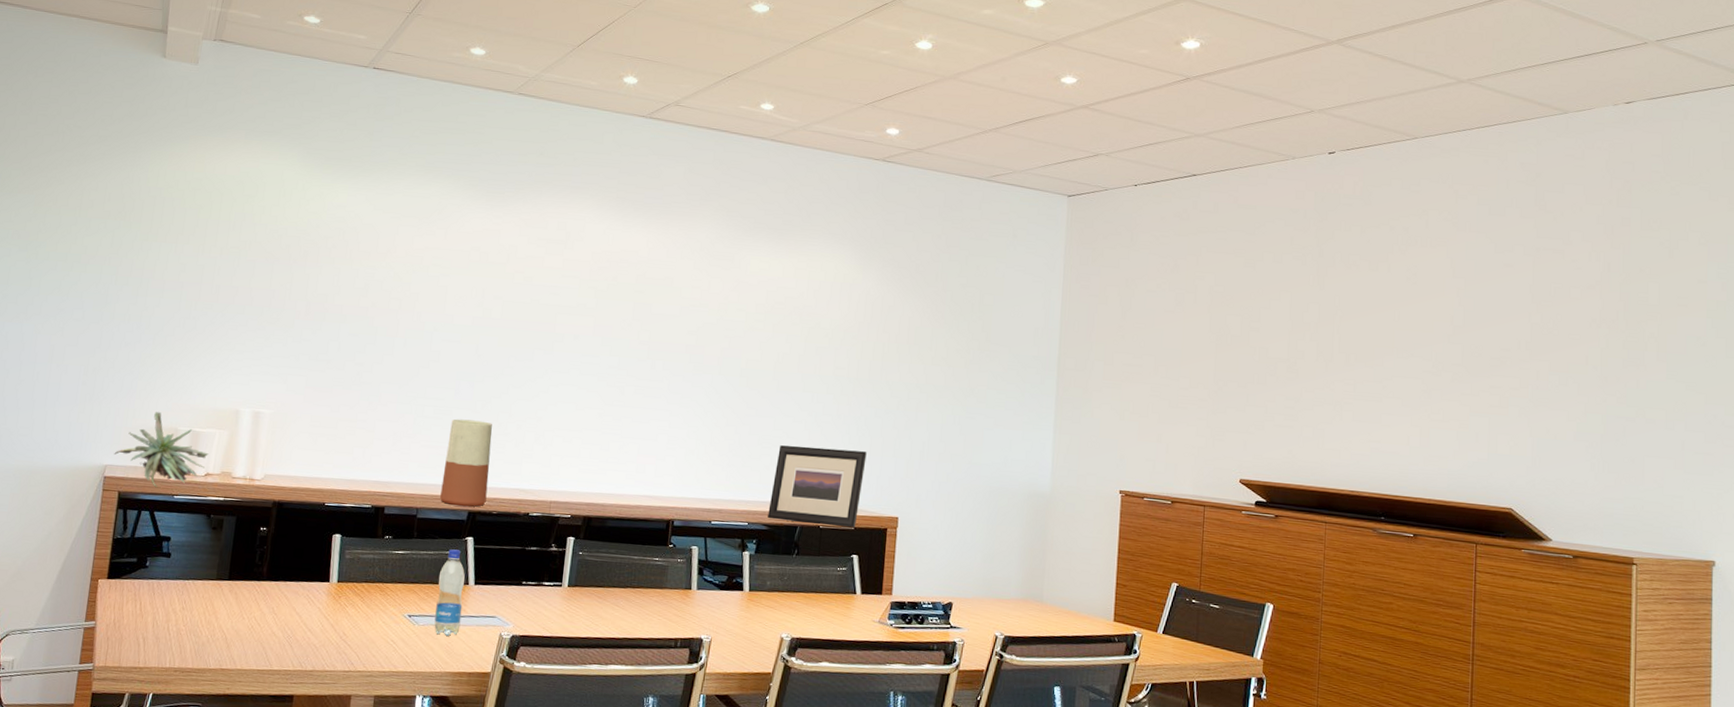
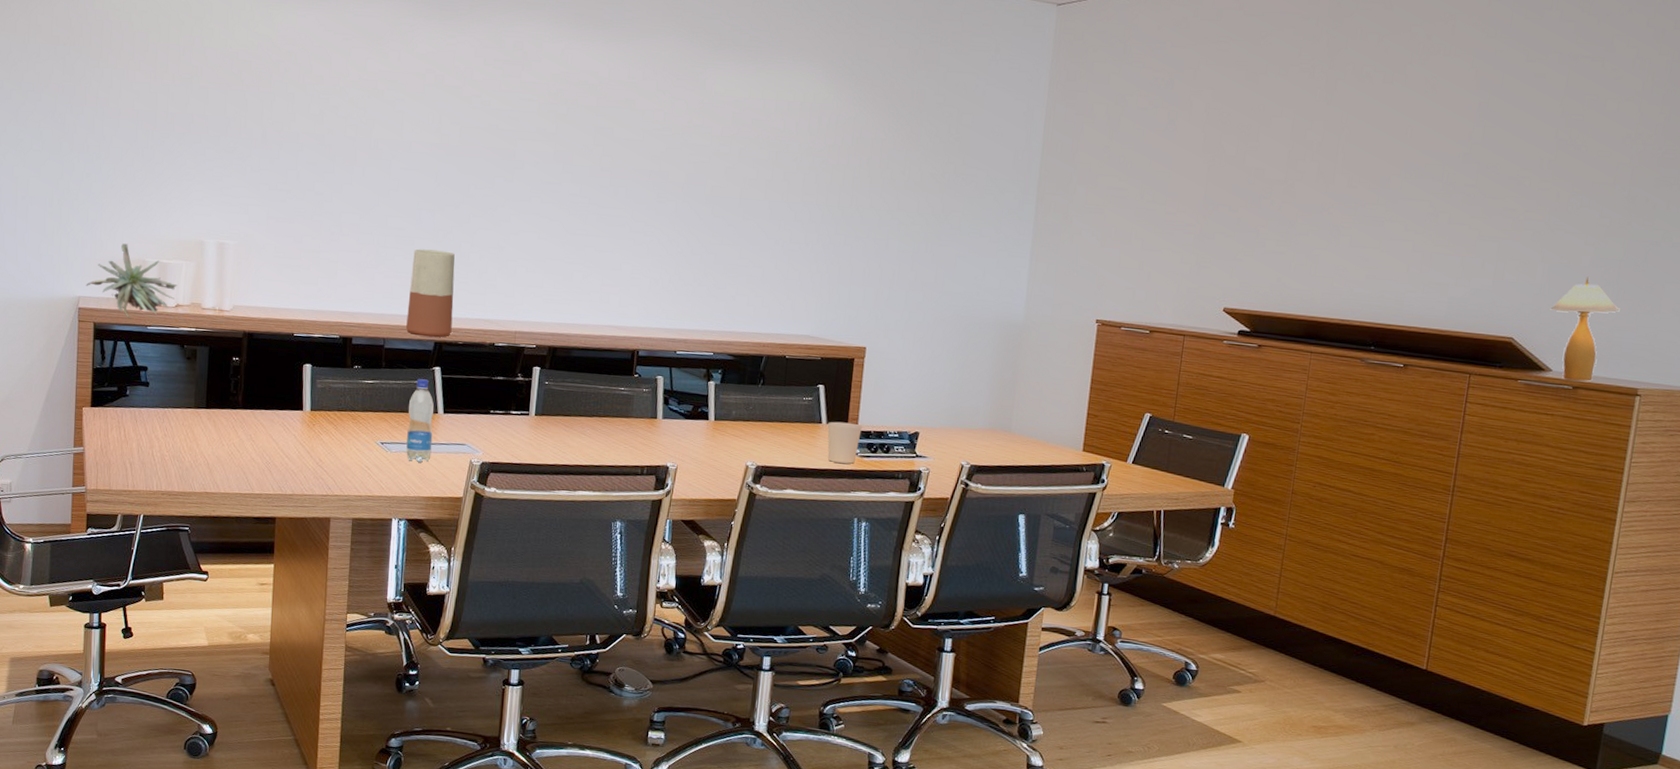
picture frame: present [768,445,867,528] -> none [733,274,835,358]
dixie cup: none [862,592,896,636] -> present [827,421,862,464]
table lamp: none [1543,451,1606,551] -> present [1550,277,1619,382]

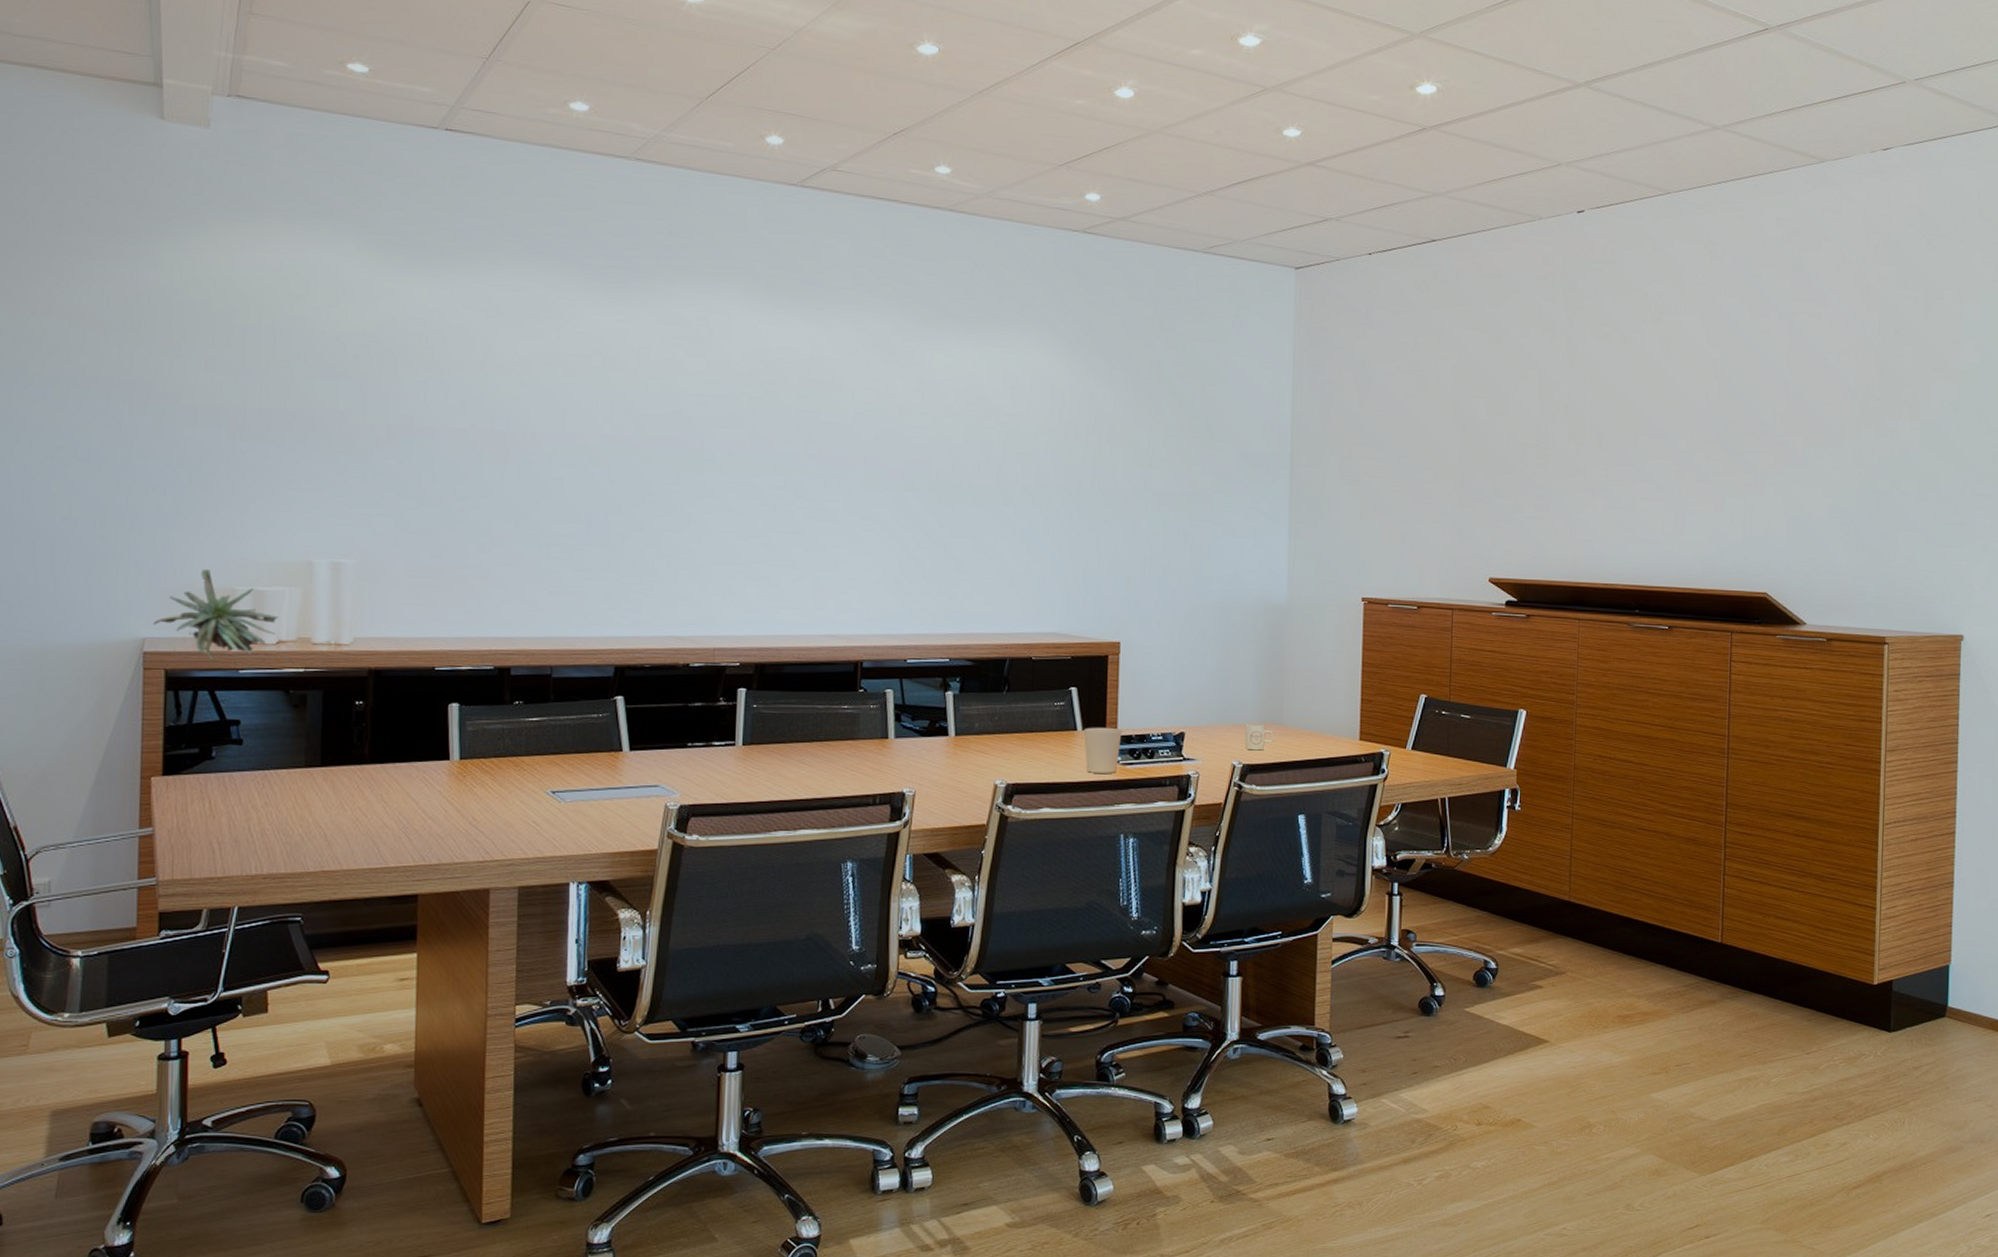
vase: present [406,249,455,337] -> none [579,558,637,660]
bottle: present [406,379,434,462] -> none [584,712,617,812]
mug: none [974,427,1002,454] -> present [1244,722,1274,751]
table lamp: present [1550,277,1619,382] -> none [1798,528,1859,633]

